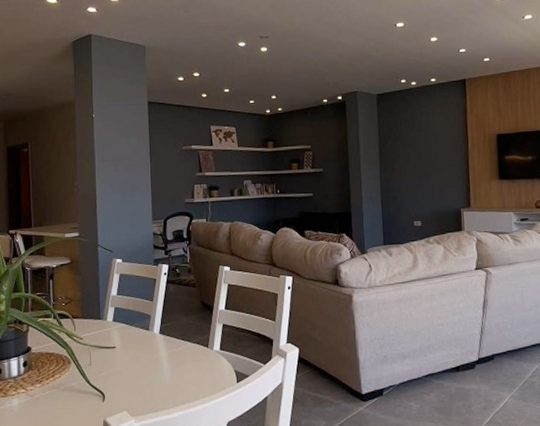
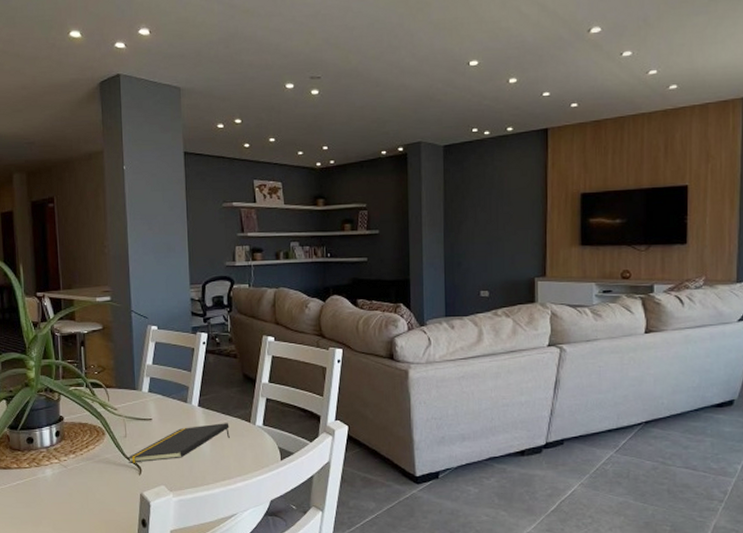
notepad: none [92,349,189,391] -> present [127,423,230,463]

